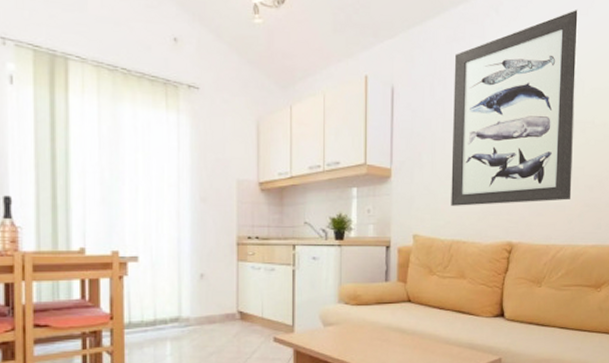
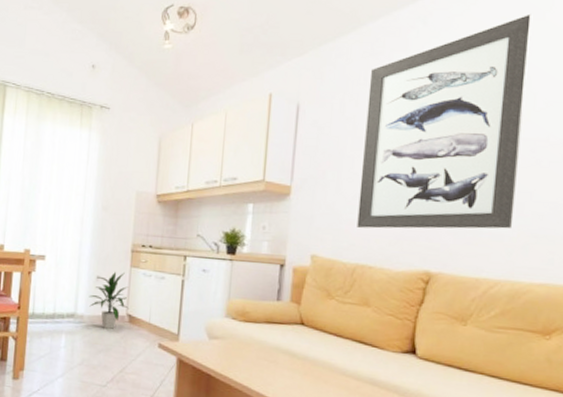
indoor plant: none [194,267,239,330] -> present [89,271,129,330]

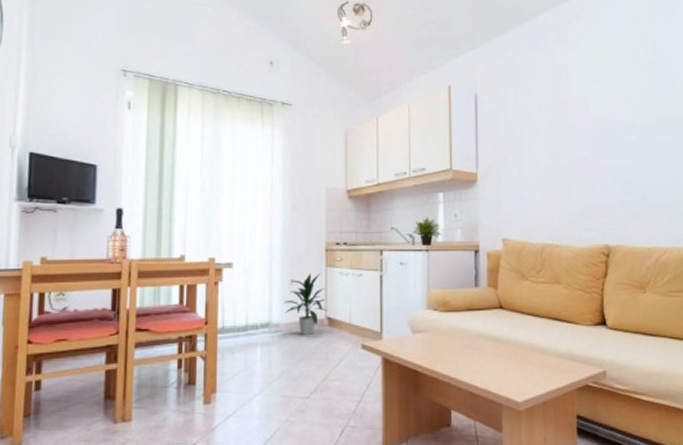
wall art: present [357,13,533,229] -> none [537,10,672,209]

